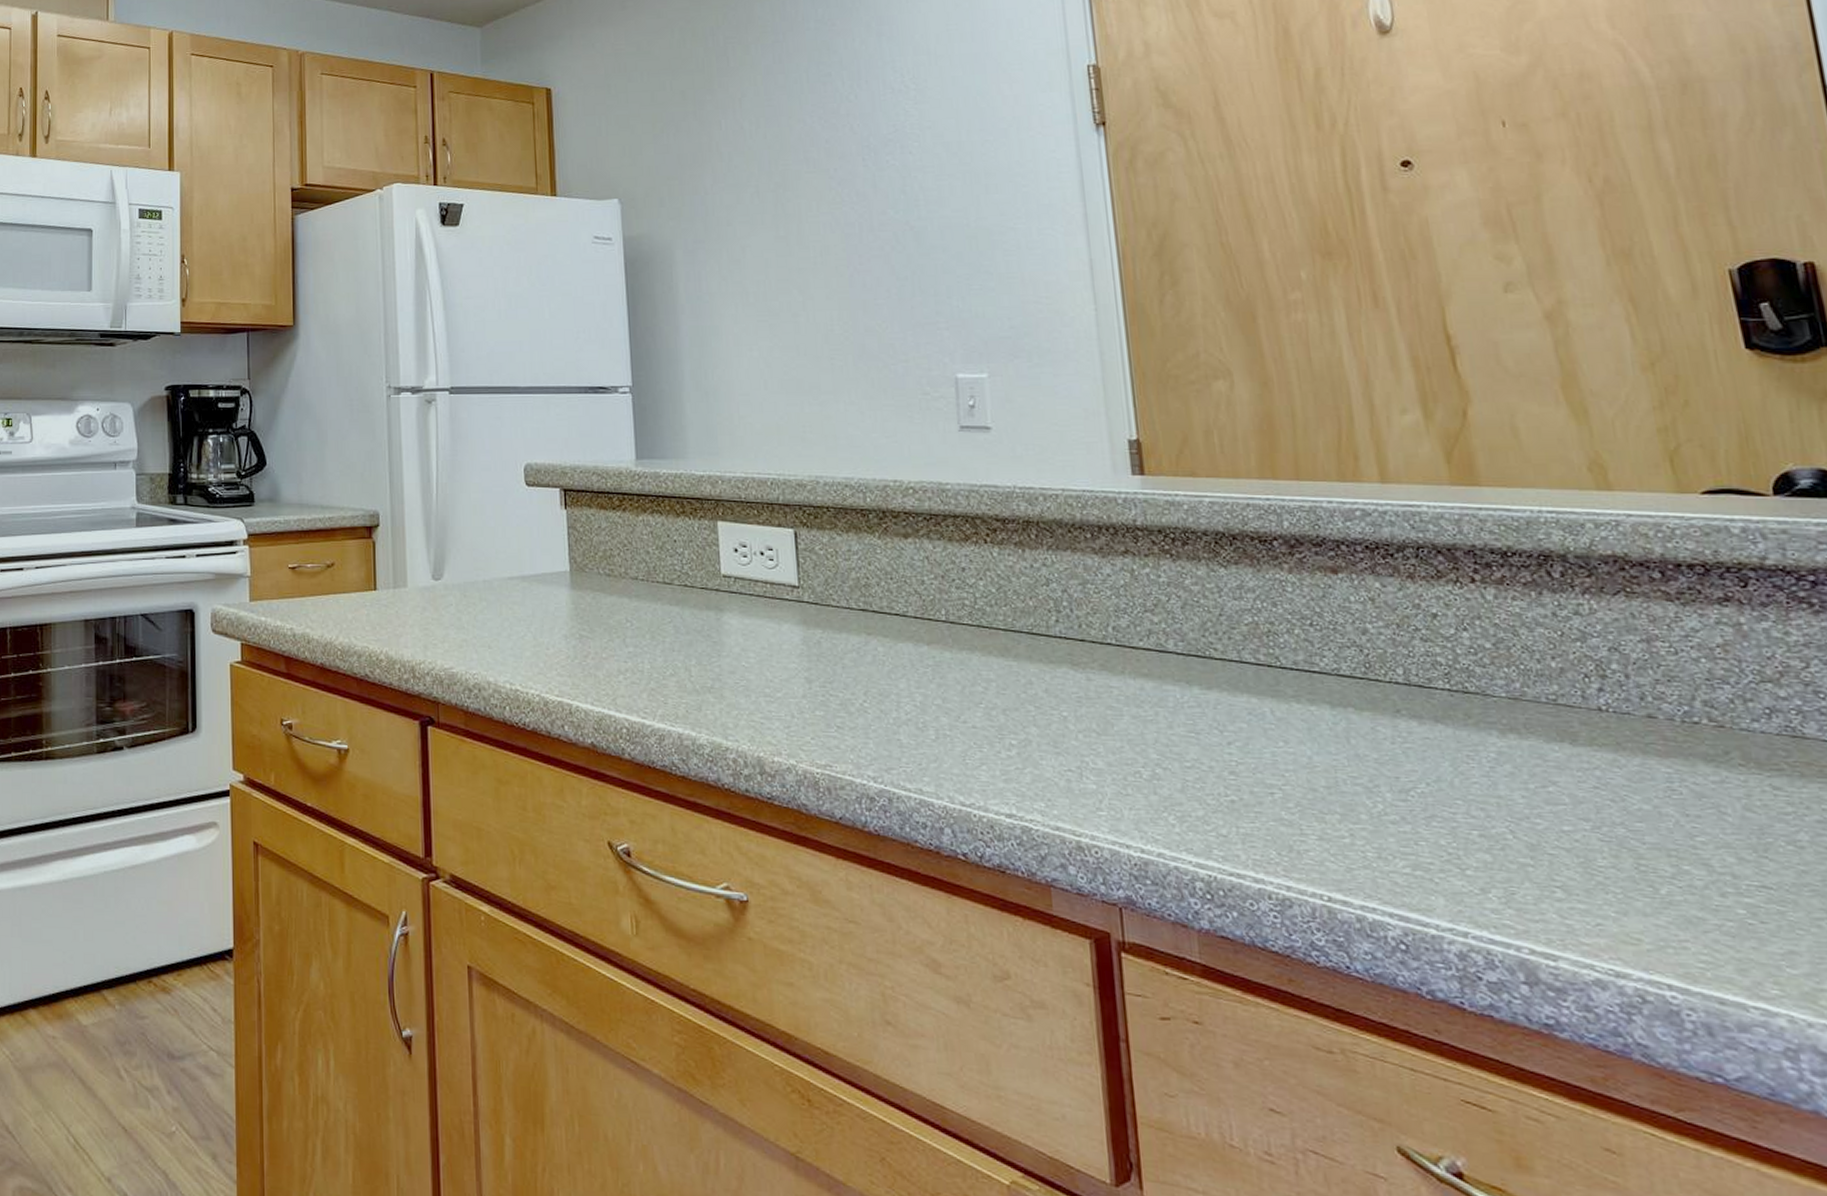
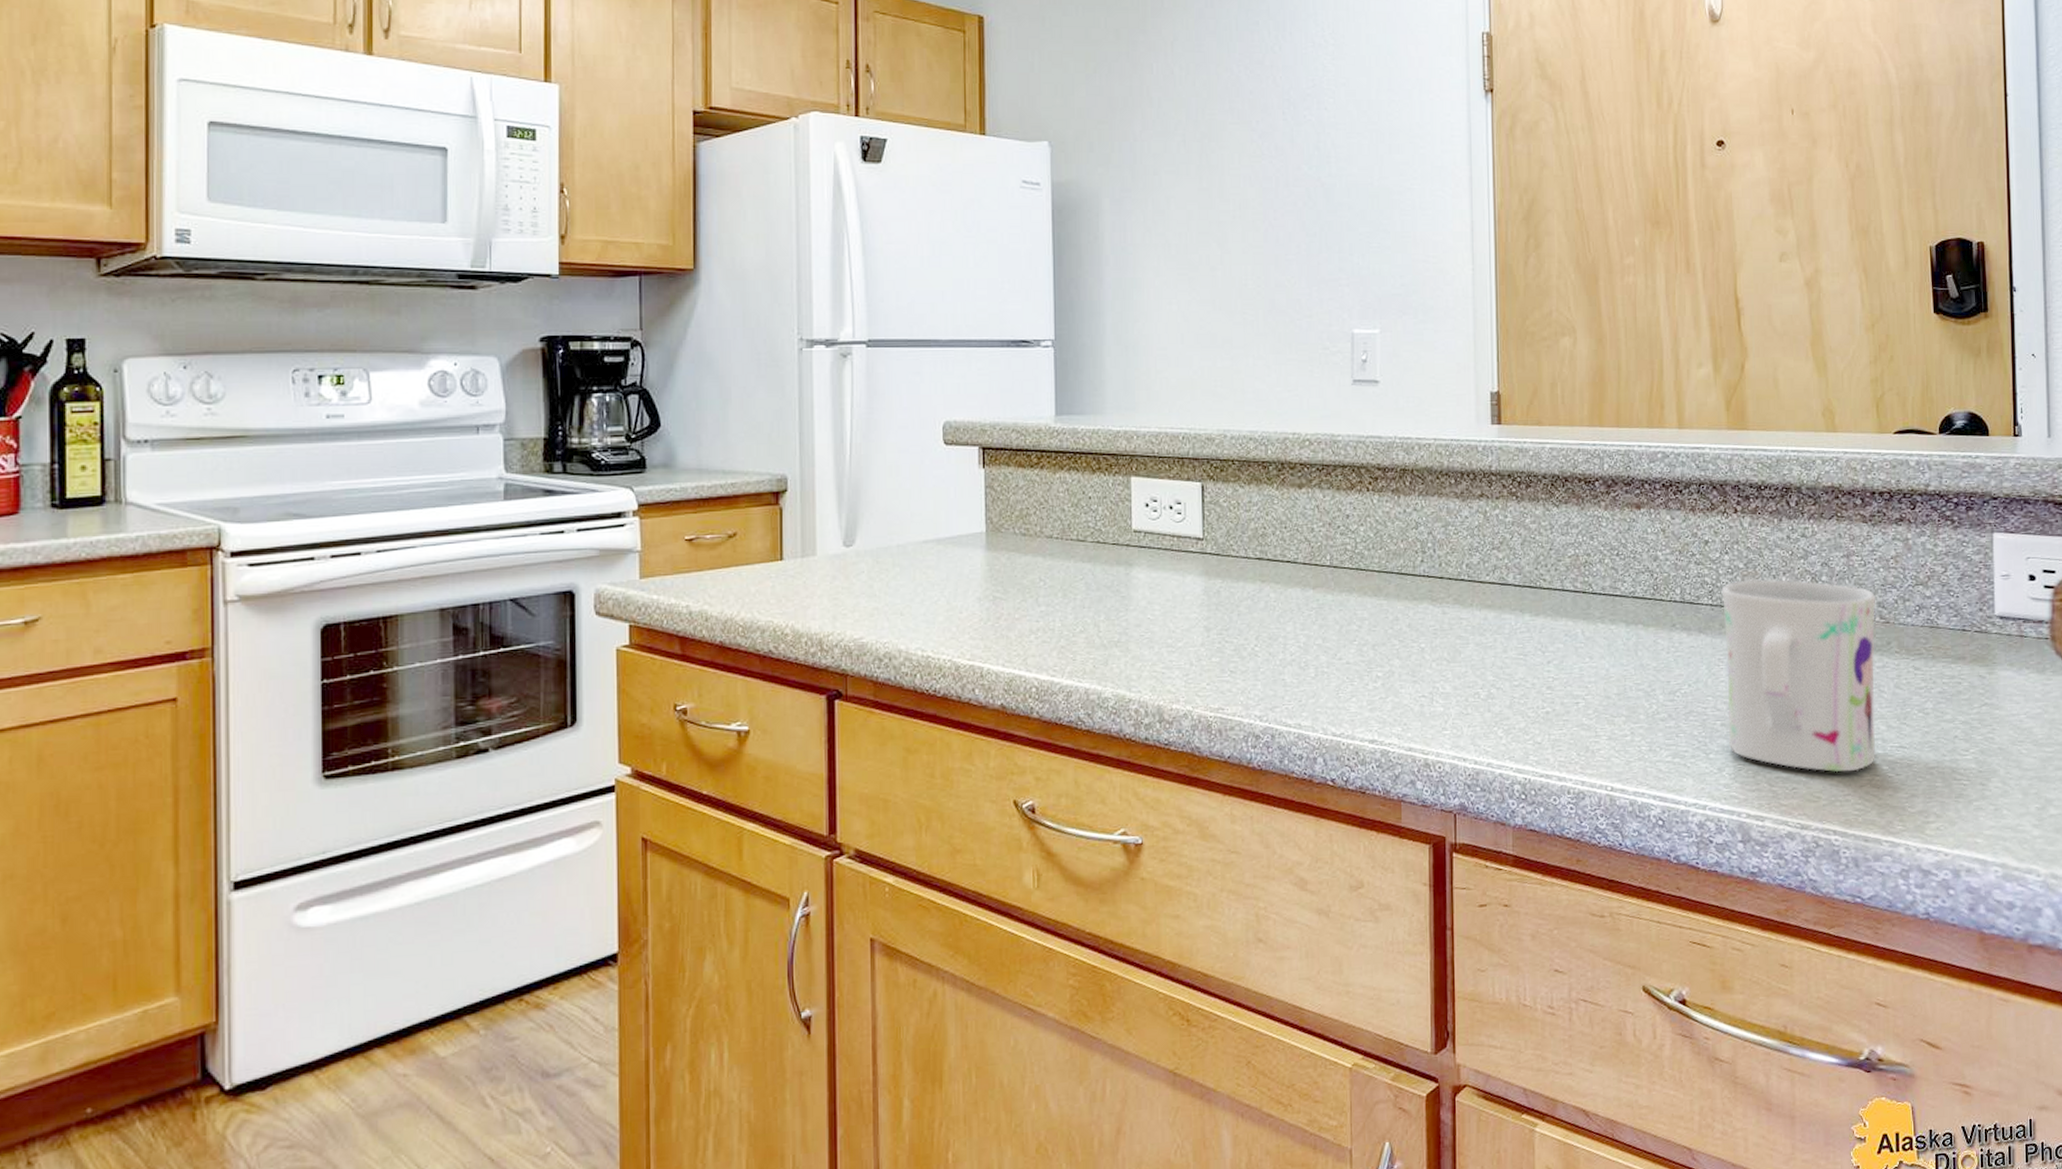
mug: none [1462,661,1724,912] -> present [1721,578,1876,773]

